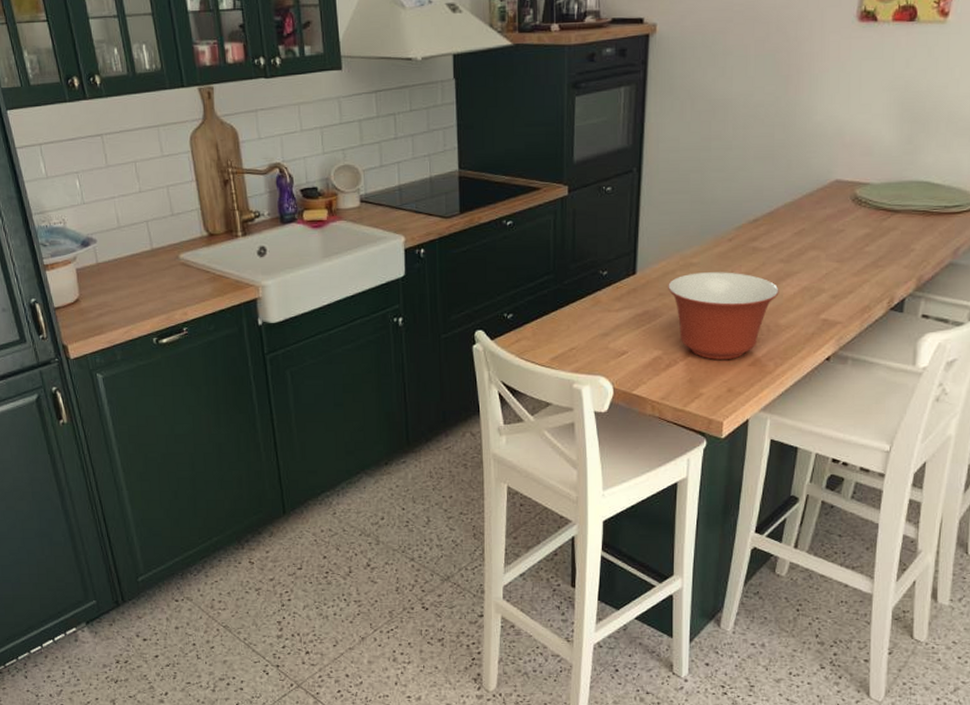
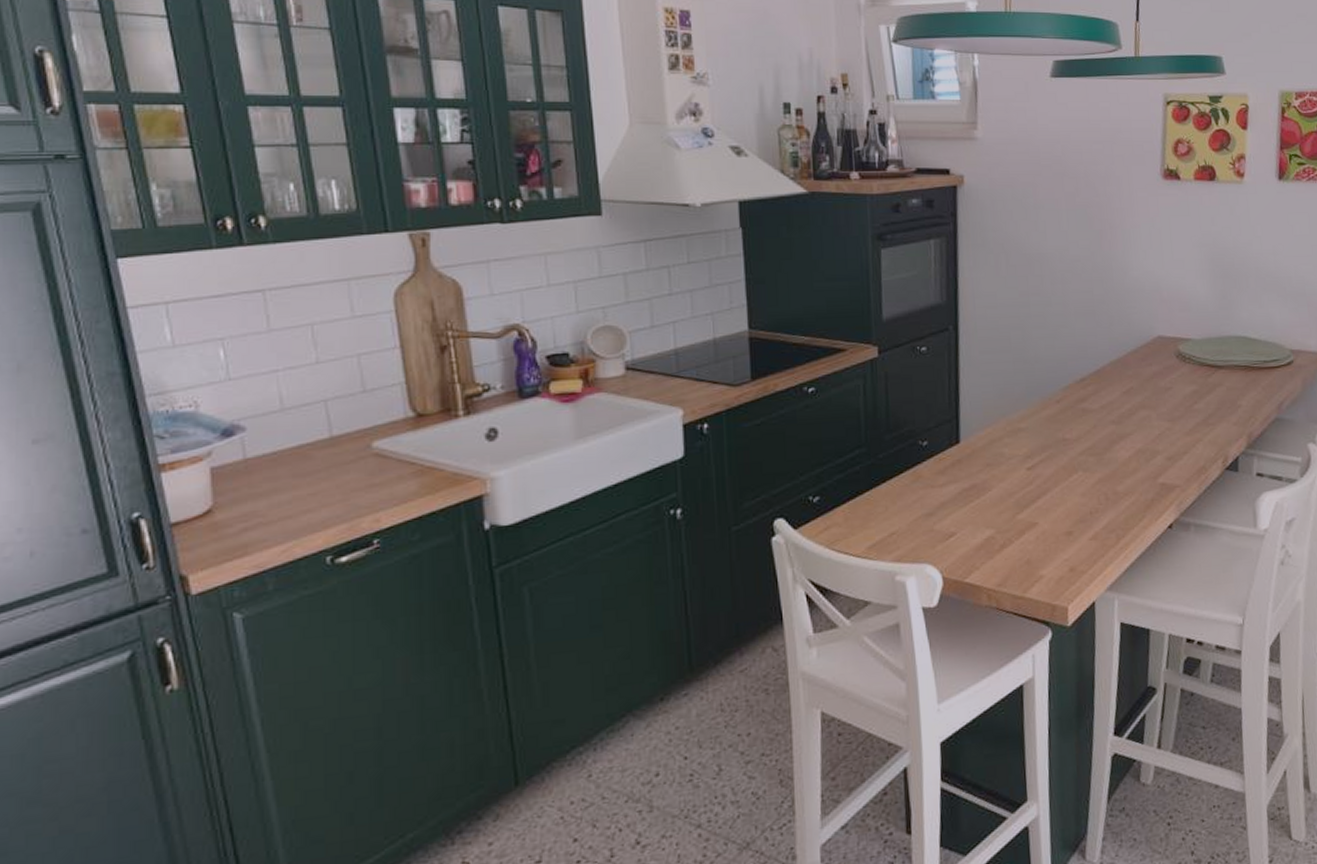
mixing bowl: present [668,272,779,359] -> none [996,436,1114,536]

